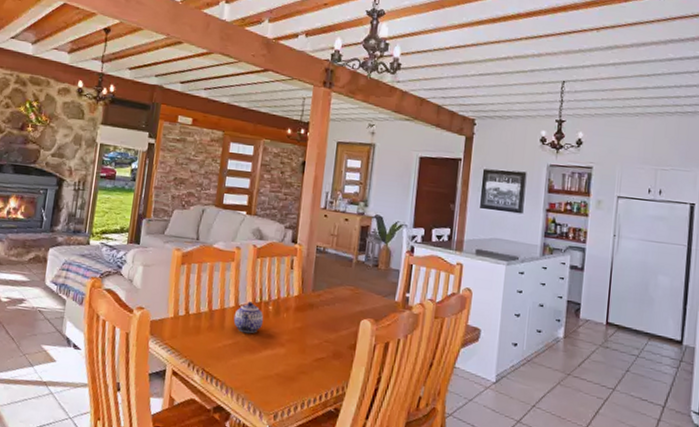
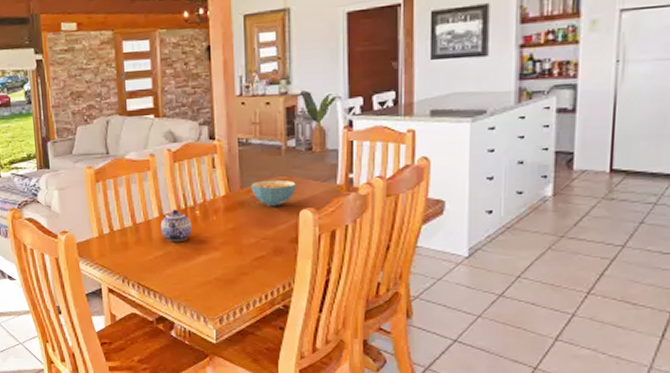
cereal bowl: none [322,287,361,313] -> present [251,179,296,206]

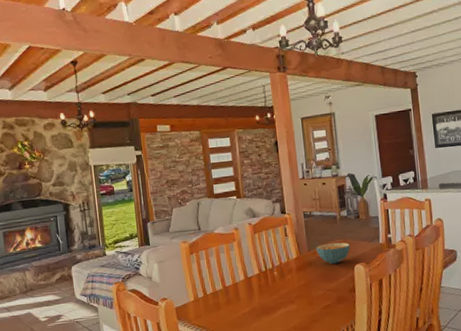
teapot: present [160,209,193,242] -> none [246,272,273,300]

